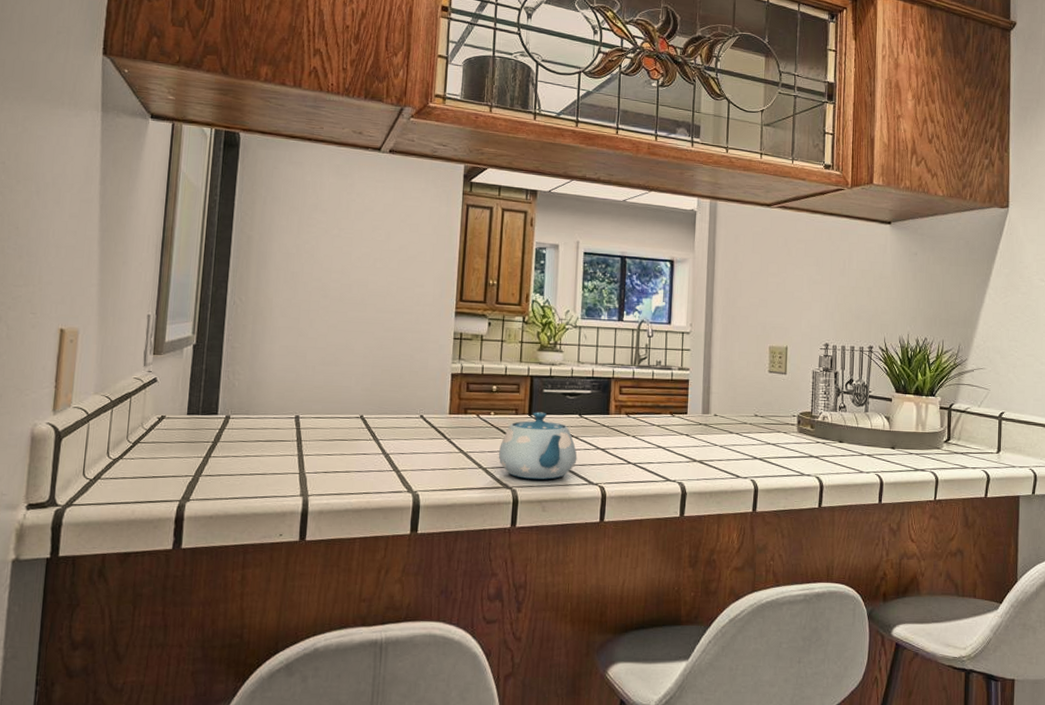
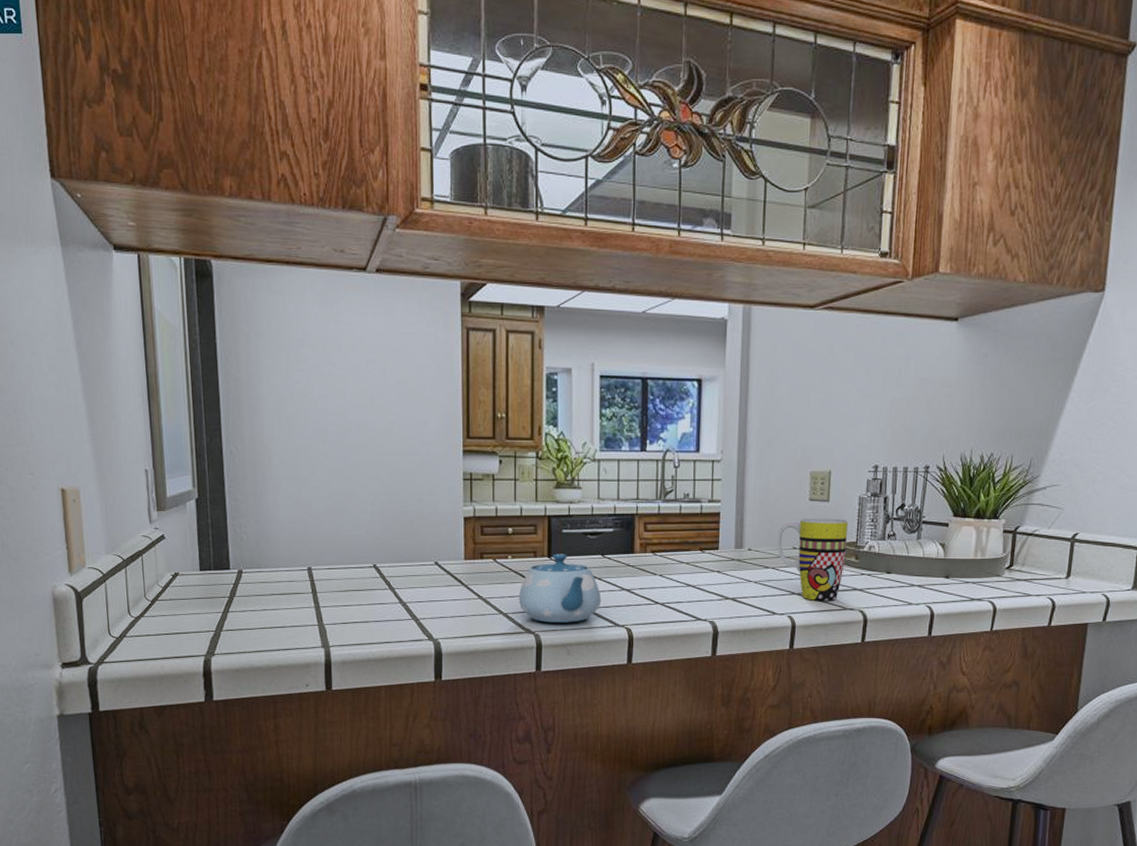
mug: none [740,388,803,467] -> present [777,518,848,601]

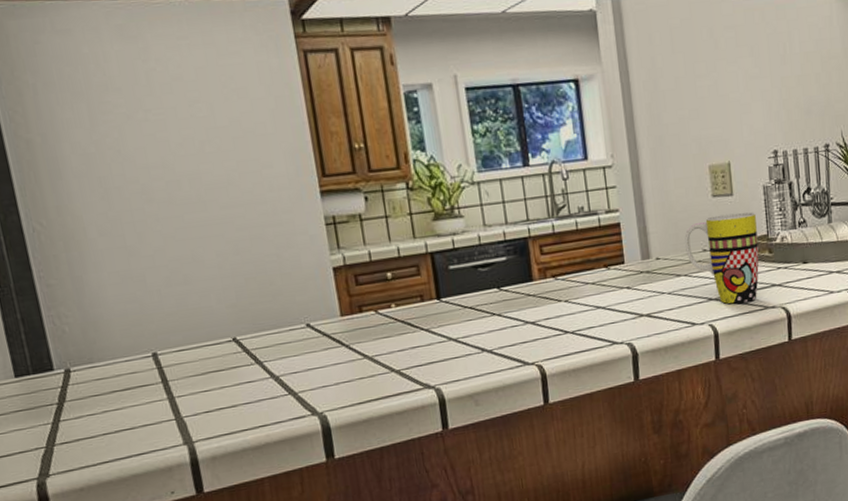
teapot: present [518,553,602,623] -> none [410,292,505,374]

